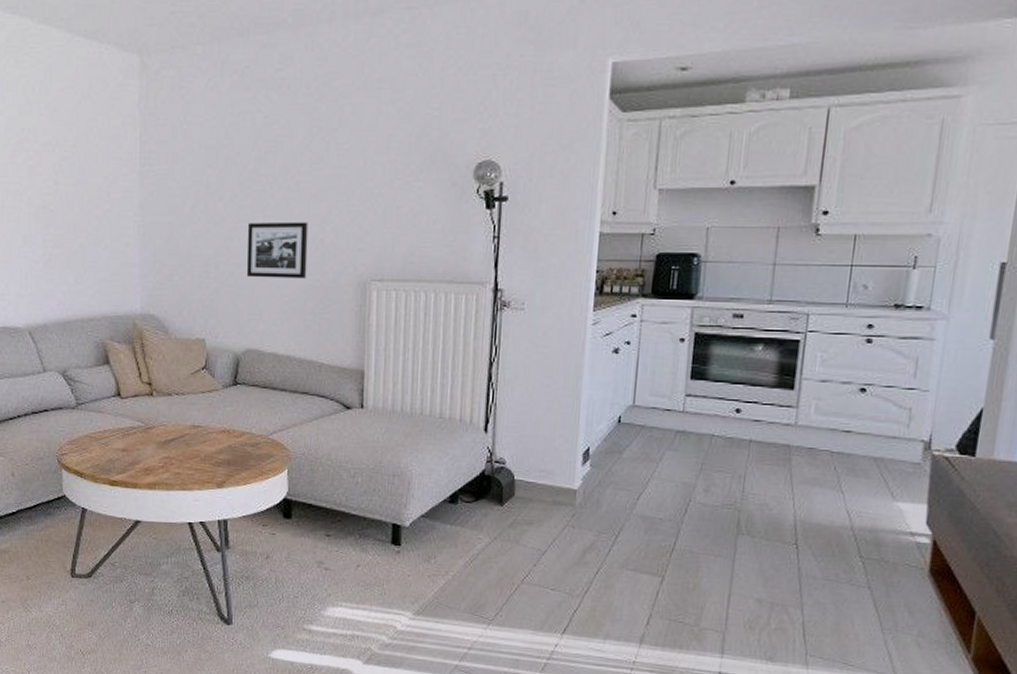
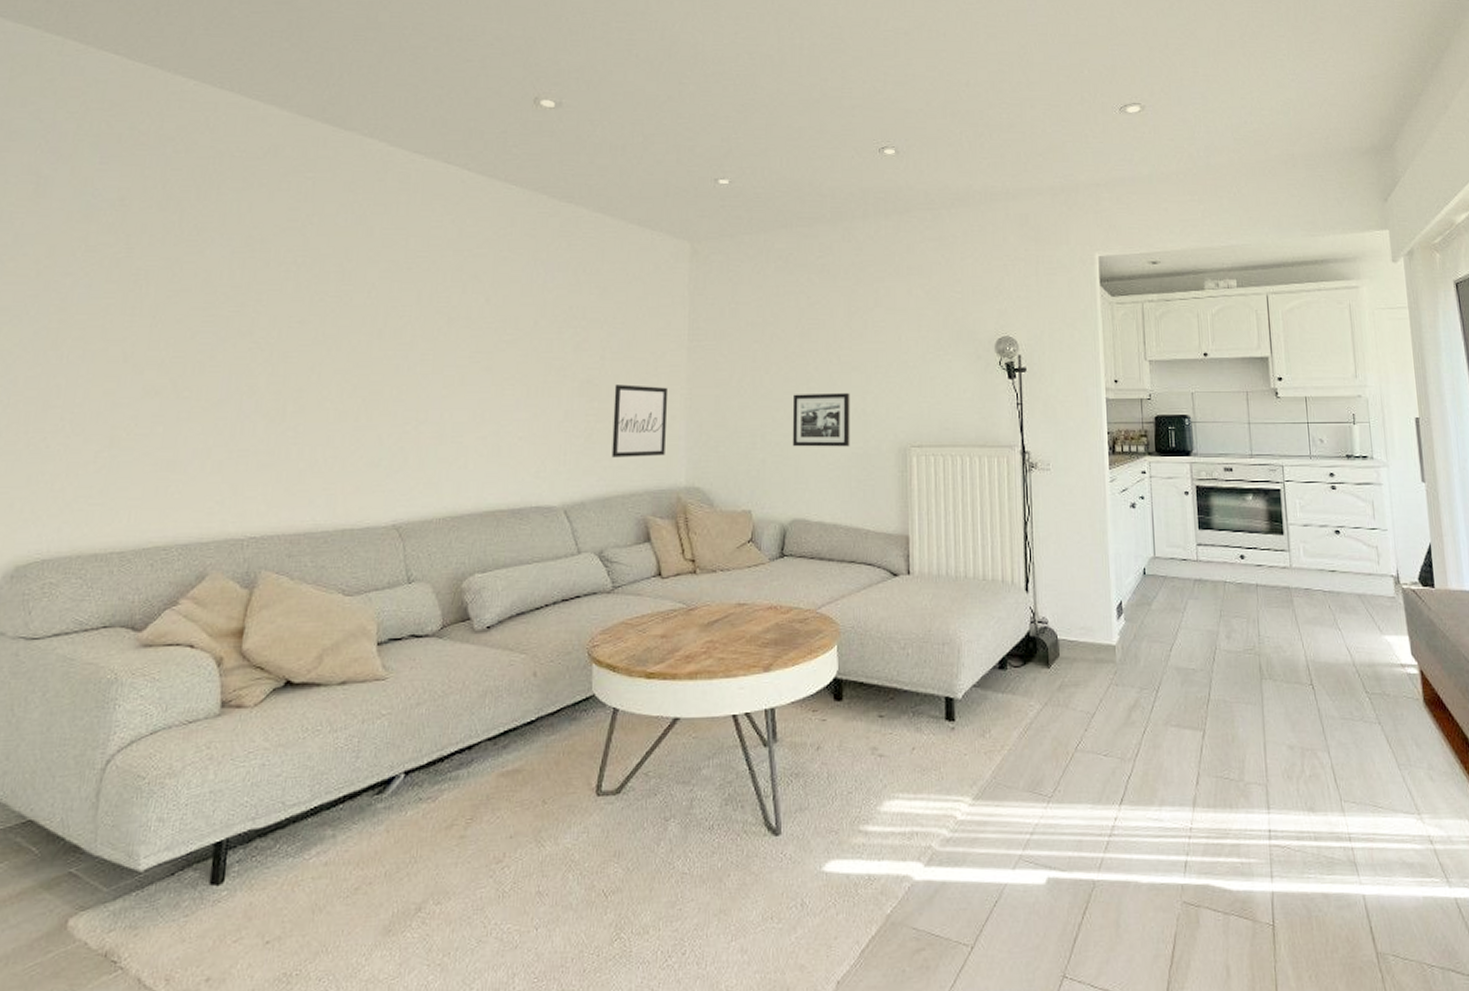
wall art: none [69,210,120,283] -> present [611,384,667,458]

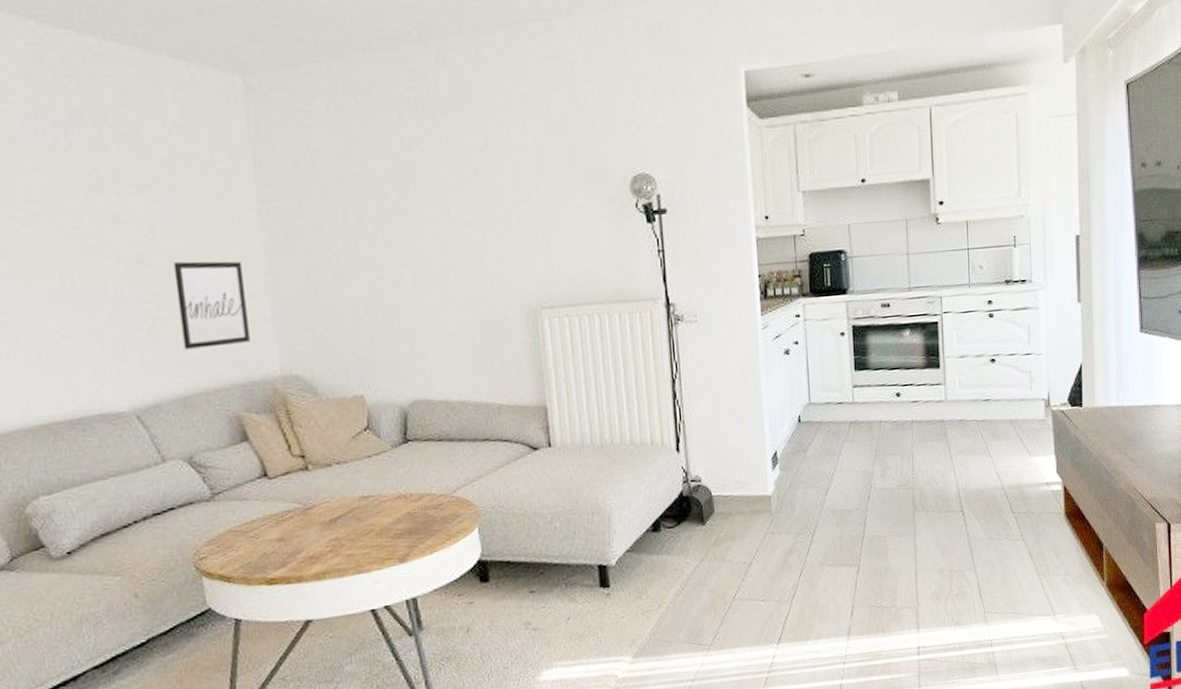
picture frame: present [792,392,850,447] -> none [398,252,471,320]

